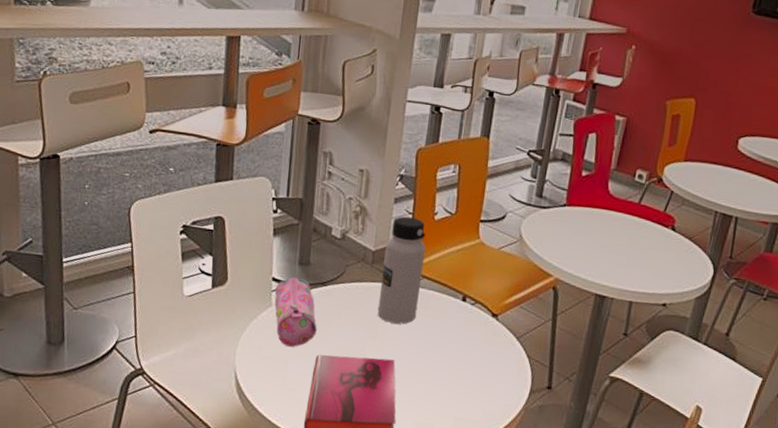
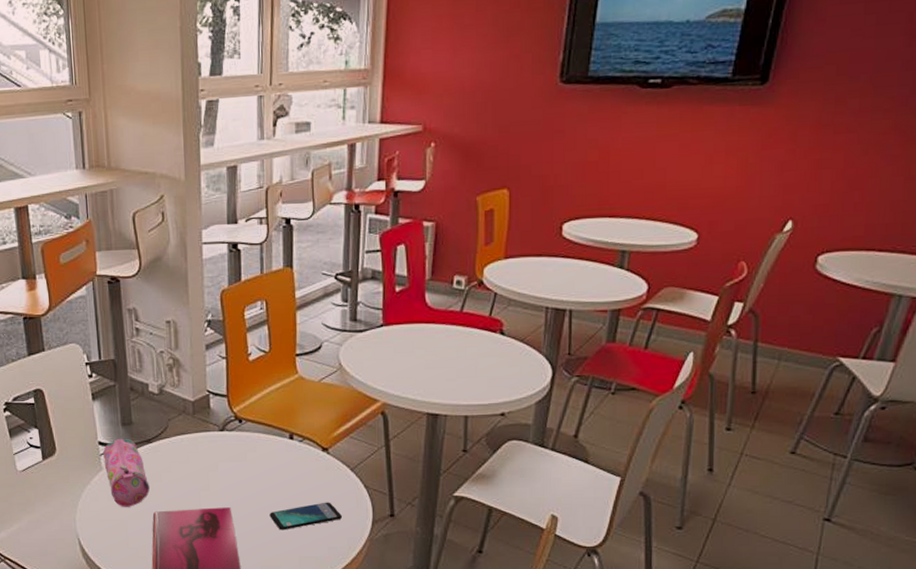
water bottle: present [377,216,426,324] -> none [204,362,246,471]
smartphone: none [431,366,502,390] -> present [270,502,342,531]

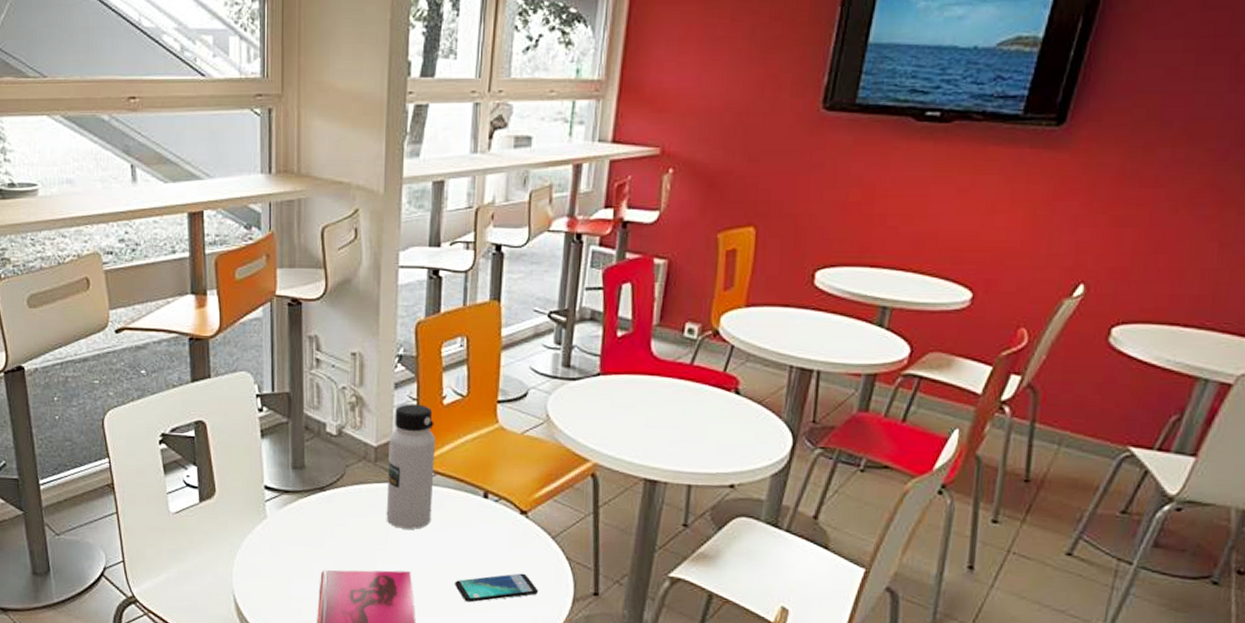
pencil case: present [103,438,150,507] -> none [269,483,319,563]
water bottle: none [204,362,246,471] -> present [386,403,435,530]

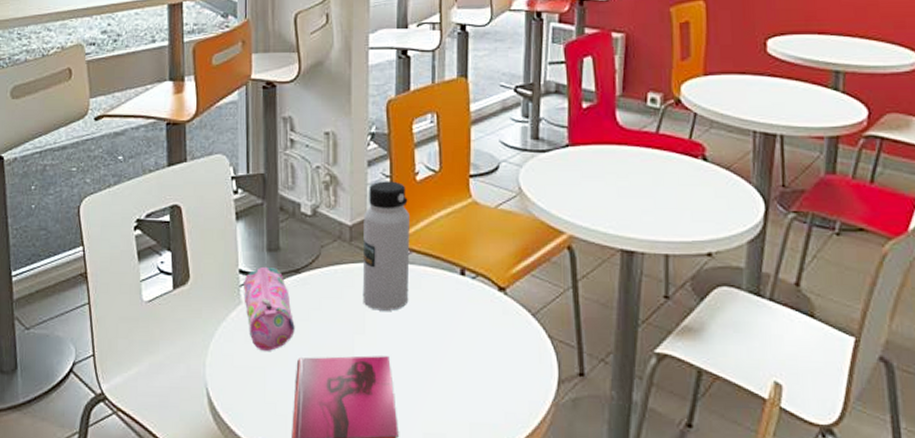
pencil case: none [269,483,319,563] -> present [244,266,295,351]
smartphone: present [455,573,538,603] -> none [435,354,521,388]

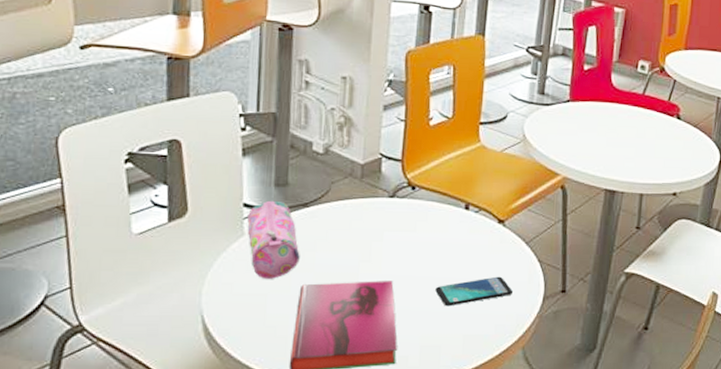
water bottle: present [362,181,410,311] -> none [370,124,421,241]
smartphone: none [435,354,521,388] -> present [435,276,513,307]

